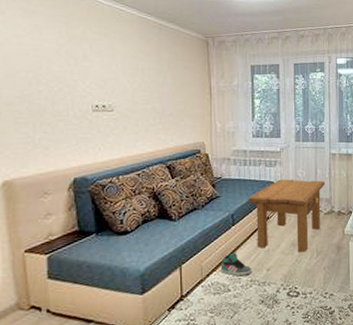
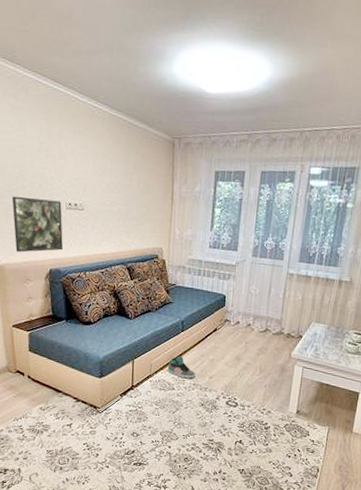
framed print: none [23,102,91,164] -> present [12,196,64,253]
side table: present [248,179,325,253] -> none [198,293,278,368]

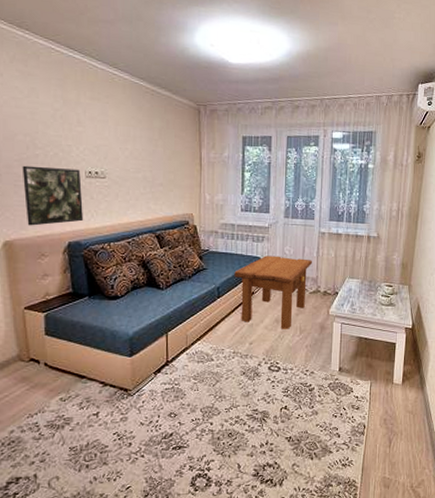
sneaker: present [167,356,196,379] -> none [204,324,235,348]
side table: none [198,293,278,368] -> present [234,255,312,329]

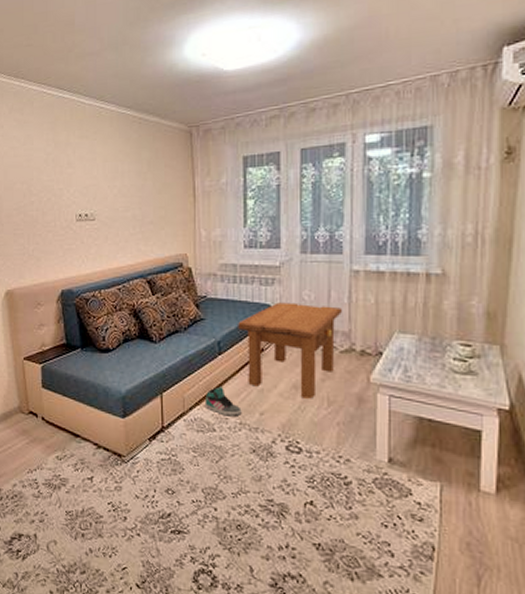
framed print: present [22,165,84,226] -> none [20,213,76,274]
sneaker: none [204,324,235,348] -> present [204,386,242,417]

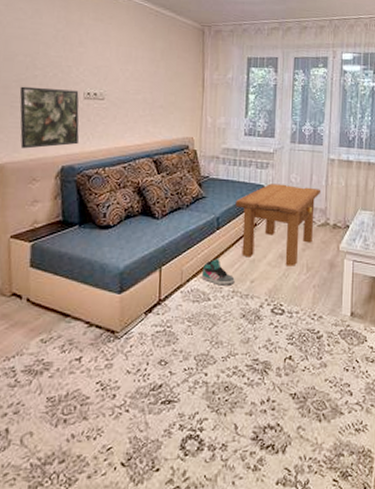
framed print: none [20,213,76,274] -> present [19,86,79,149]

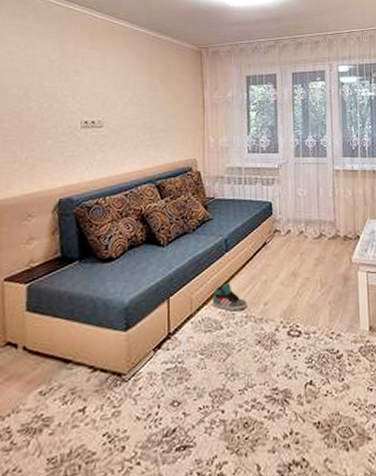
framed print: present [19,86,79,149] -> none [13,119,78,184]
side table: present [235,183,320,266] -> none [243,199,328,284]

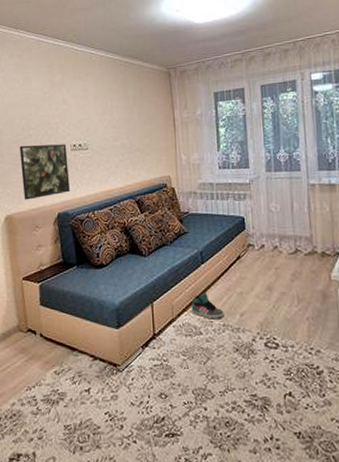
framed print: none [13,119,78,184] -> present [19,144,71,200]

